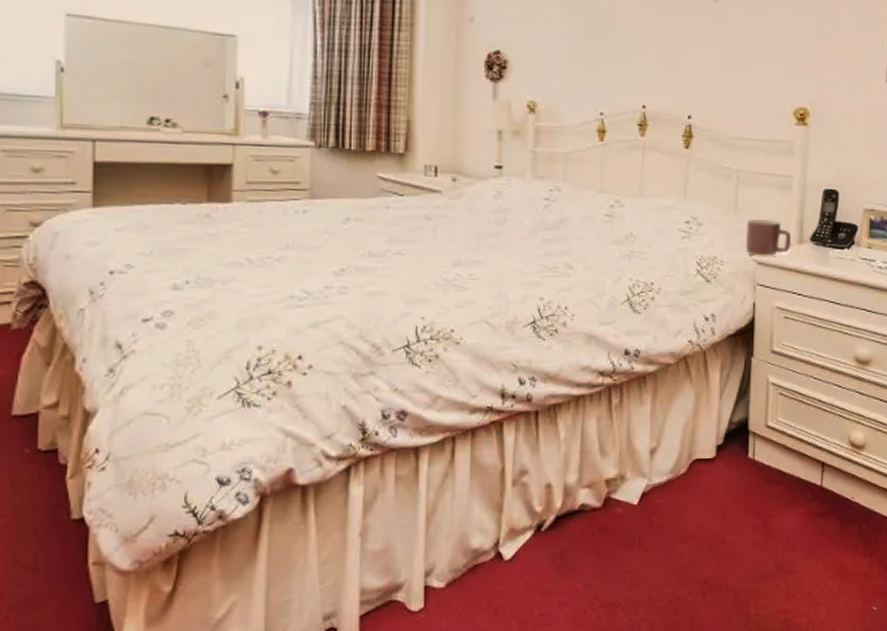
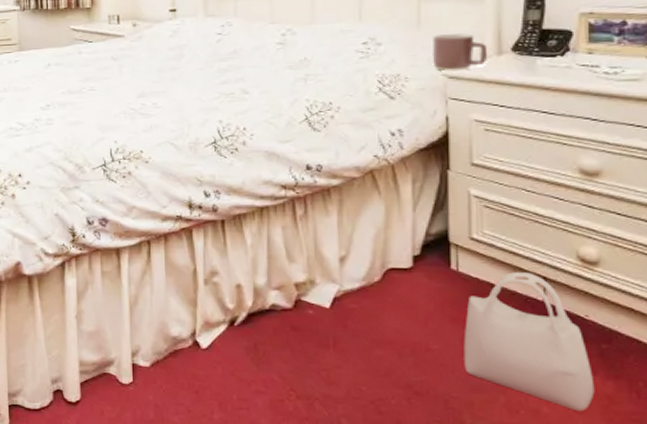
handbag: none [753,458,855,591] -> present [463,272,595,412]

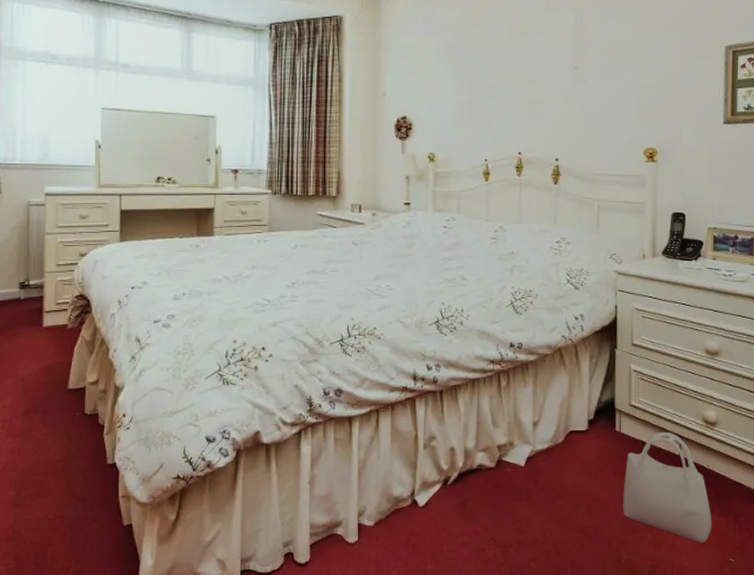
mug: present [431,32,487,72] -> none [606,237,645,269]

